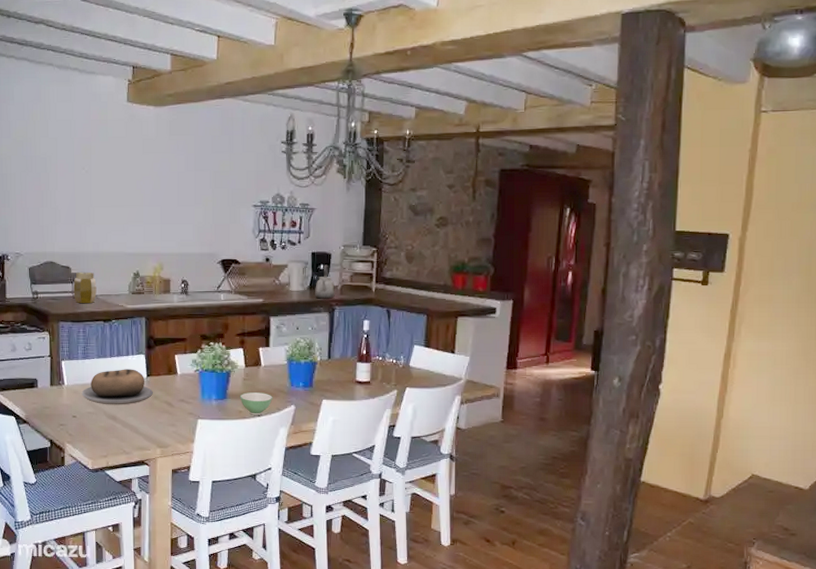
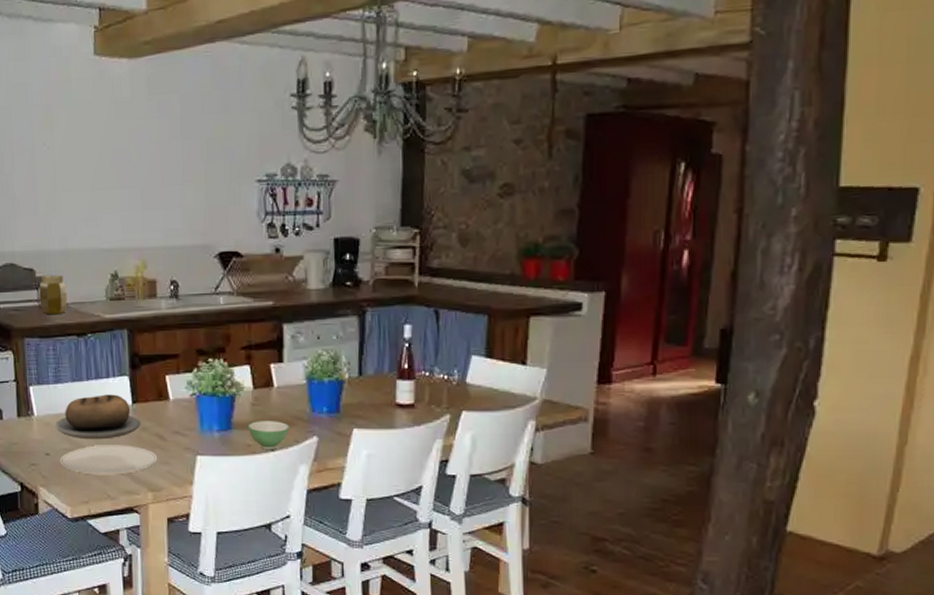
plate: none [84,410,166,434] -> present [59,445,158,475]
kettle: present [315,265,335,299] -> none [339,253,366,299]

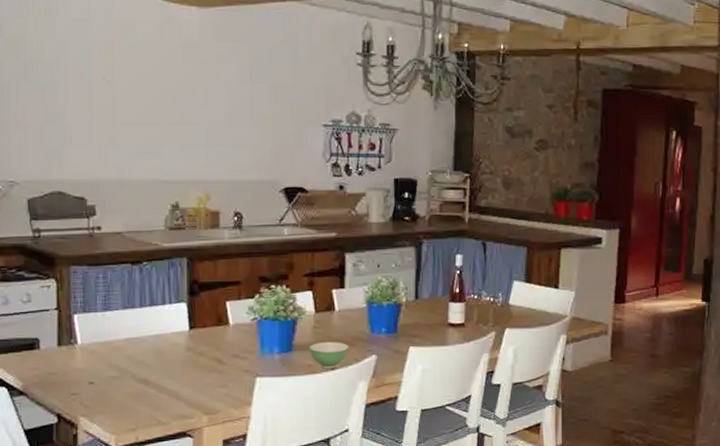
jar: present [39,274,67,315] -> none [90,203,122,243]
bread: present [54,394,141,440] -> none [101,320,198,367]
plate: present [59,445,158,475] -> none [104,370,215,402]

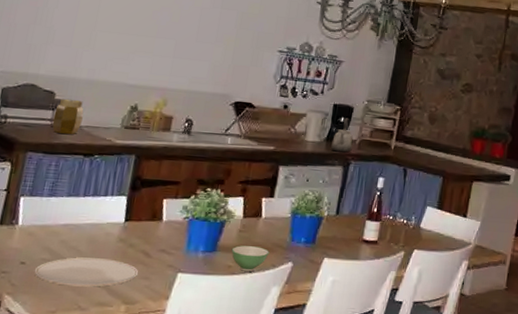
jar: none [90,203,122,243] -> present [52,98,84,135]
plate: none [104,370,215,402] -> present [34,257,139,287]
kettle: none [399,192,422,231] -> present [331,118,353,153]

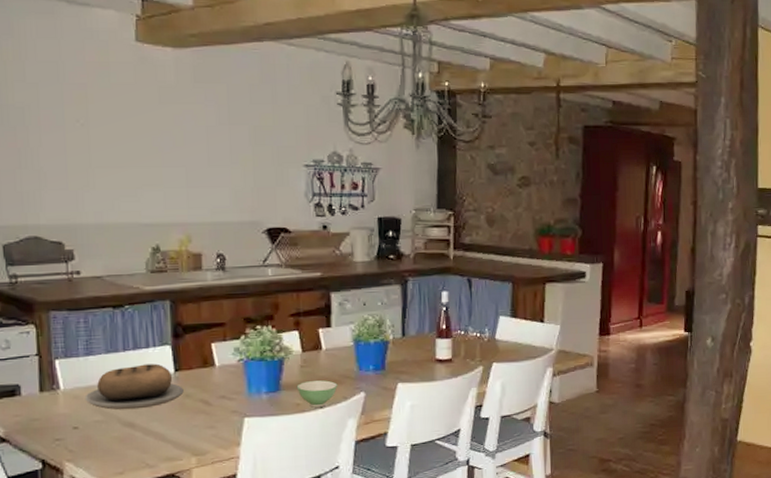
plate: present [34,257,139,287] -> none [89,412,202,445]
bread: none [38,211,129,253] -> present [84,363,184,410]
jar: present [52,98,84,135] -> none [68,247,102,288]
kettle: present [331,118,353,153] -> none [383,231,407,270]

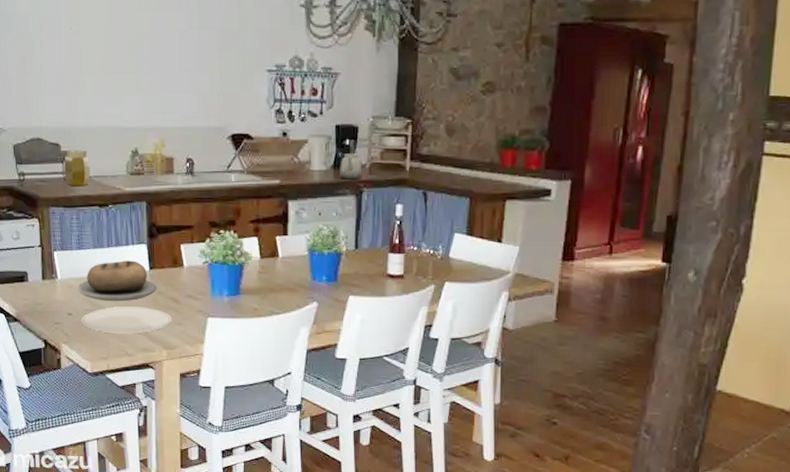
jar: none [68,247,102,288] -> present [64,149,91,187]
plate: none [89,412,202,445] -> present [81,306,172,334]
bowl: present [296,380,338,408] -> none [254,286,292,313]
kettle: none [383,231,407,270] -> present [340,139,363,179]

